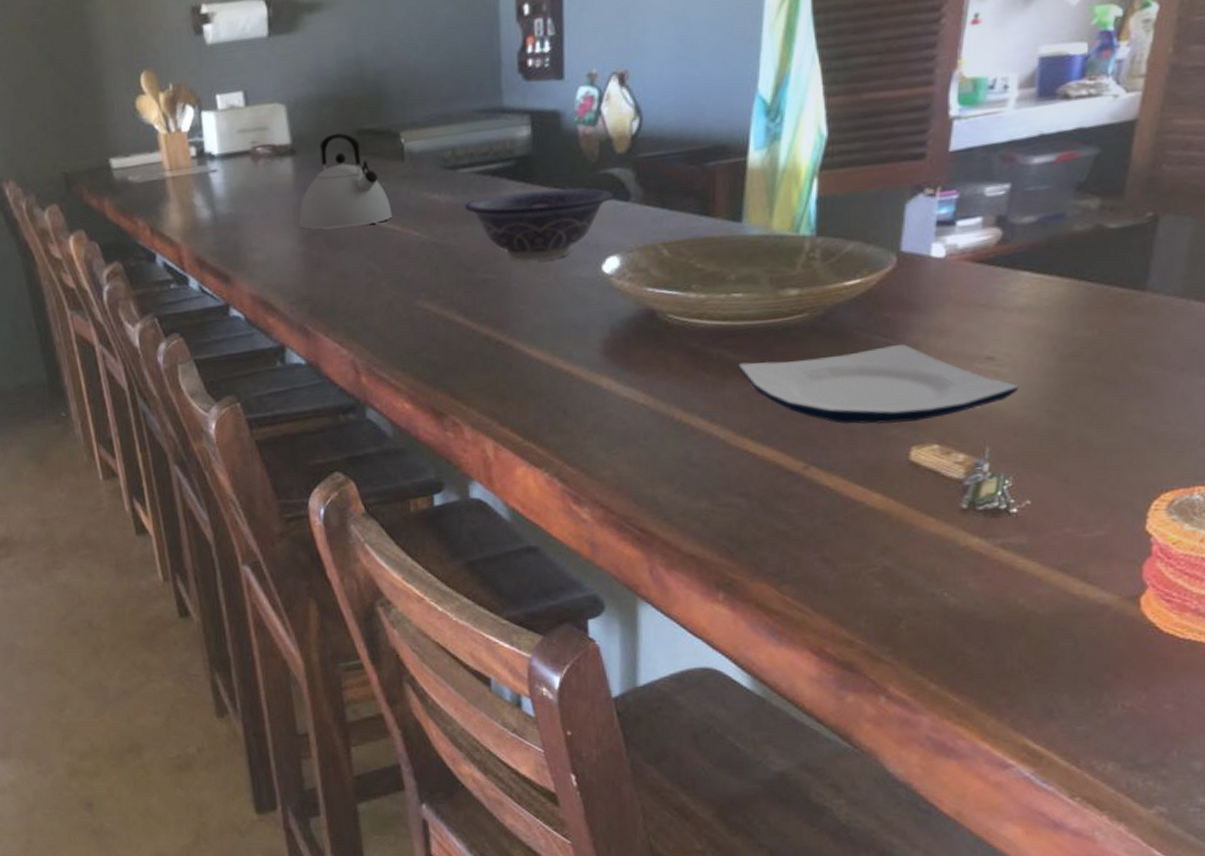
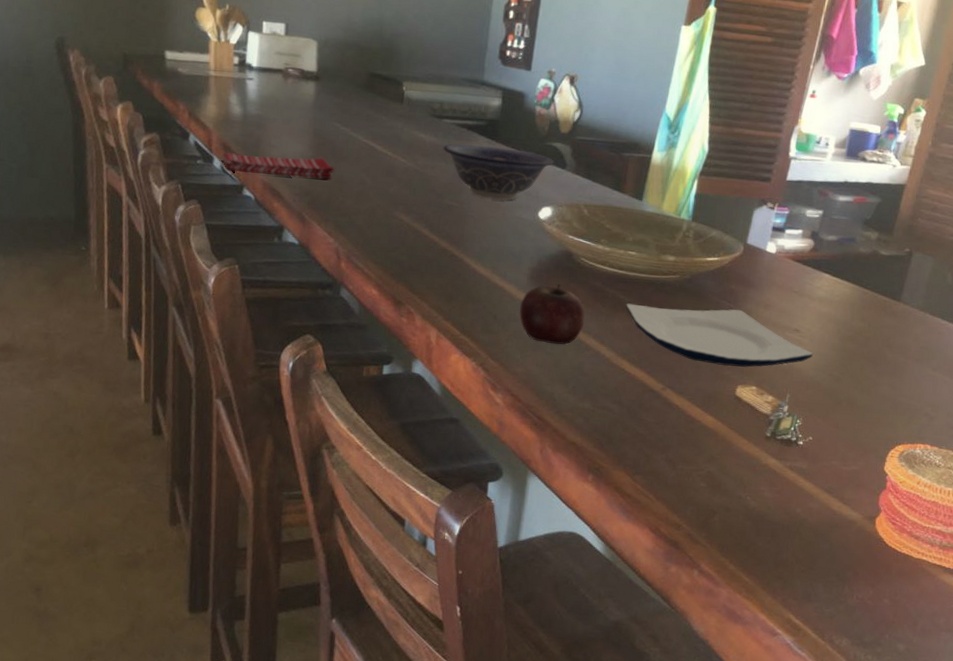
dish towel: none [198,251,334,291] -> present [222,152,335,179]
kettle: present [299,132,392,229] -> none [312,71,387,147]
apple: none [594,353,686,434] -> present [519,283,586,345]

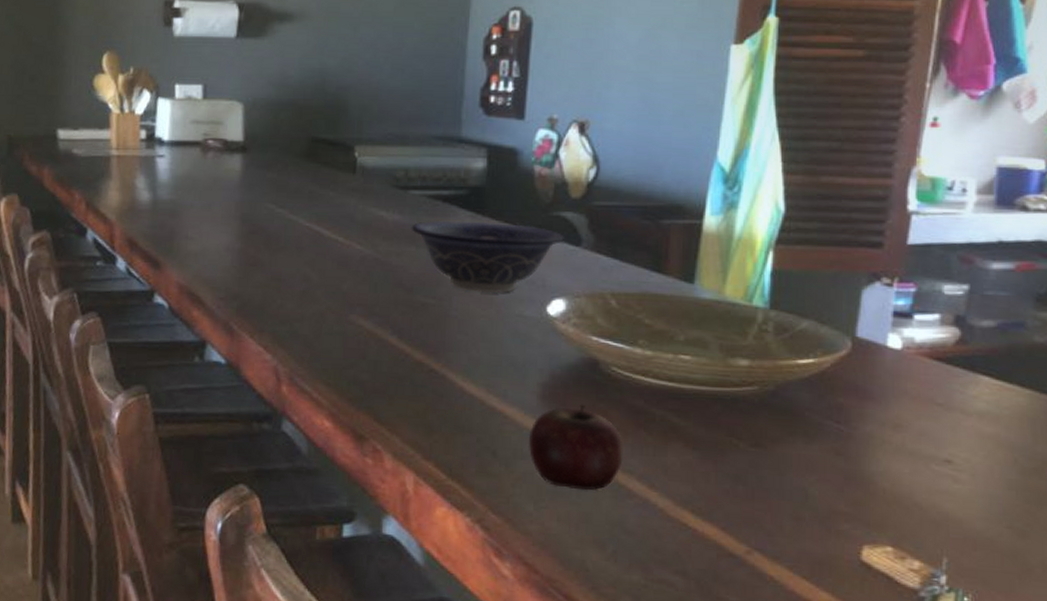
dish towel: present [222,152,335,179] -> none [128,250,270,277]
plate: present [625,303,814,367] -> none [682,429,979,518]

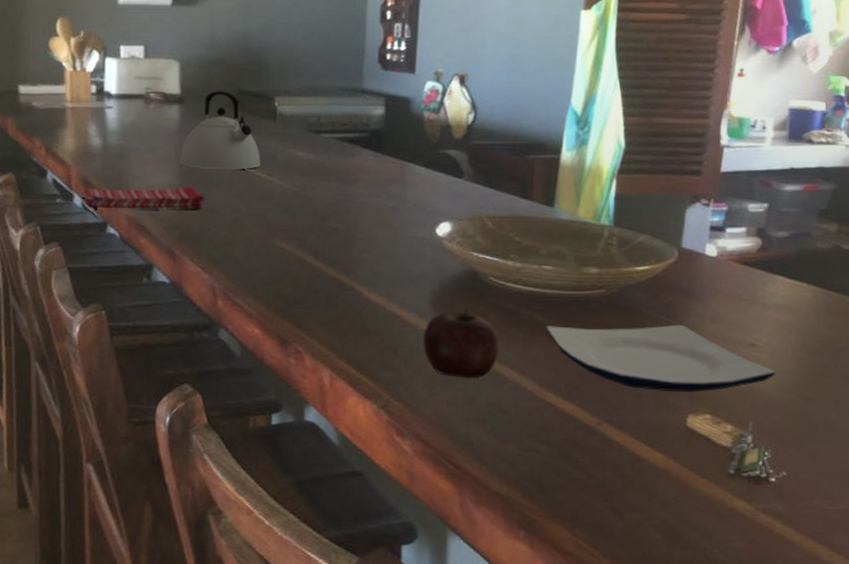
dish towel: none [128,250,270,277] -> present [83,187,206,210]
kettle: none [239,137,337,231] -> present [178,90,261,169]
decorative bowl: present [411,220,564,294] -> none [323,158,449,219]
plate: none [682,429,979,518] -> present [546,324,776,393]

